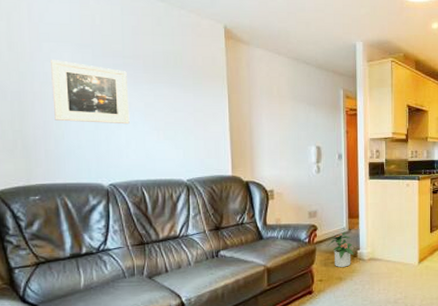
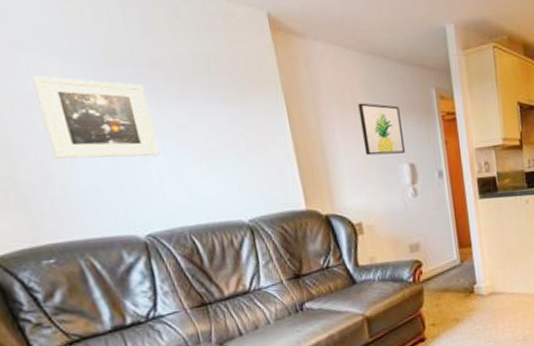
wall art: none [282,96,315,137] -> present [358,102,406,156]
potted plant: present [327,232,353,267] -> none [436,265,469,307]

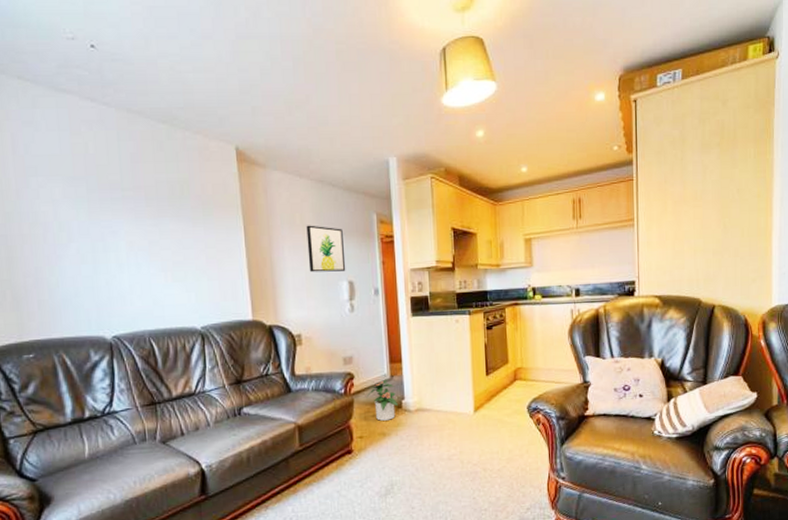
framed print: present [32,76,160,159] -> none [40,196,133,267]
potted plant: none [436,265,469,307] -> present [366,380,398,421]

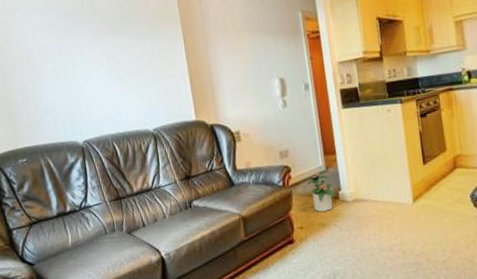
wall art: present [306,225,346,273] -> none [237,28,277,73]

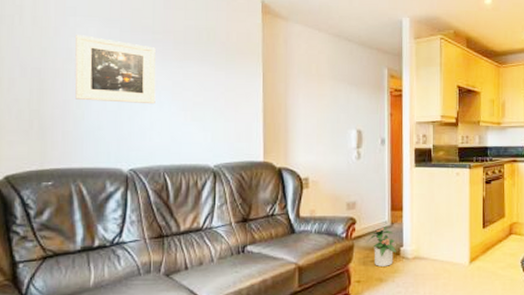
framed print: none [23,26,95,84] -> present [74,35,156,105]

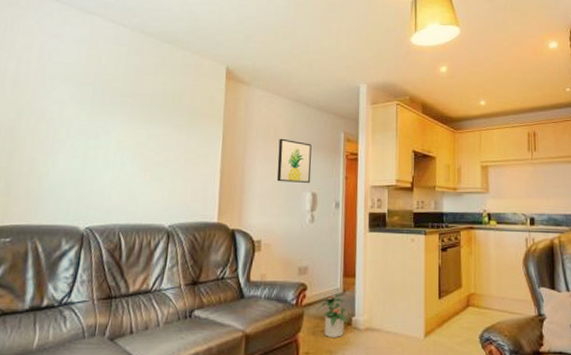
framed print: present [74,35,156,105] -> none [43,97,123,164]
wall art: none [321,75,356,120] -> present [276,138,312,183]

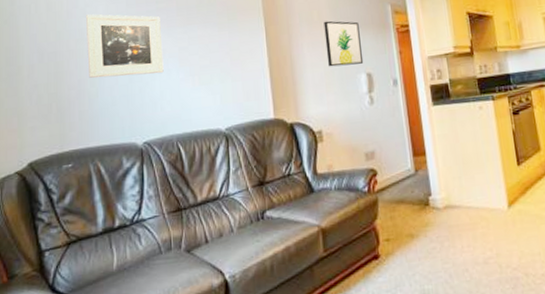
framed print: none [43,97,123,164] -> present [86,14,164,78]
potted plant: present [317,294,347,337] -> none [391,175,424,221]

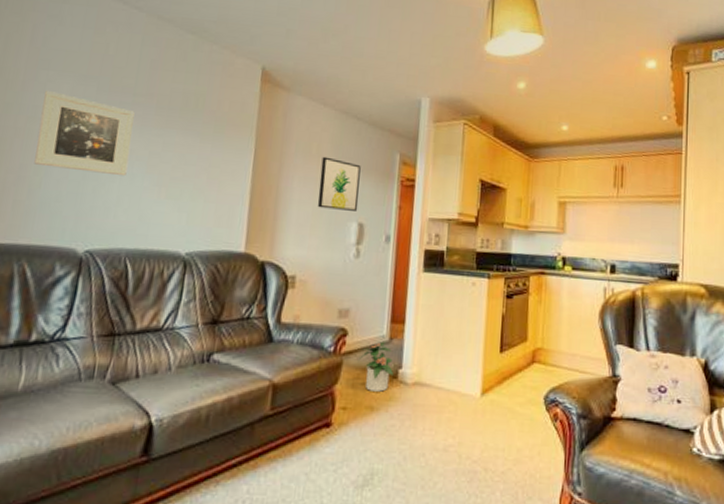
potted plant: none [391,175,424,221] -> present [358,342,393,392]

